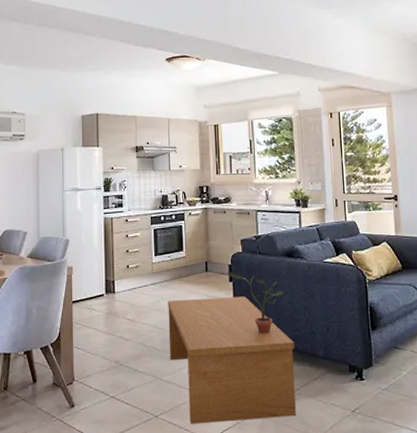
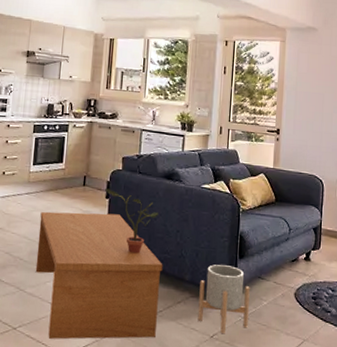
planter: none [334,338,390,408] -> present [198,264,250,335]

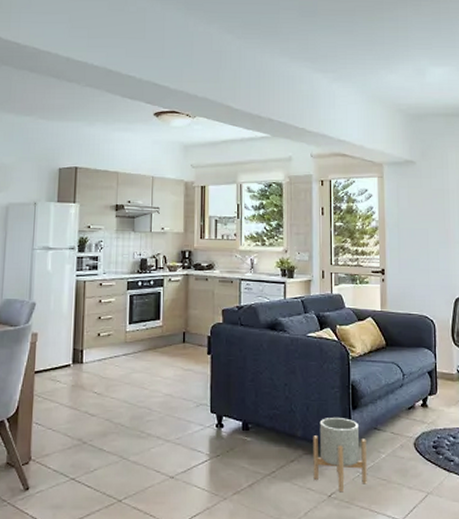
coffee table: present [35,211,163,340] -> none [138,370,273,509]
potted plant: present [105,188,158,254] -> none [206,344,264,411]

